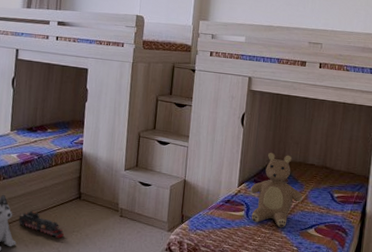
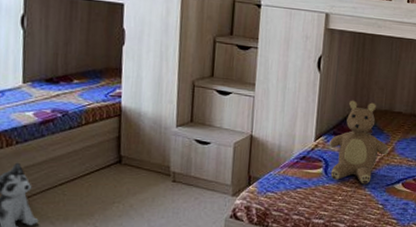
toy train: present [18,210,65,238] -> none [40,180,102,212]

